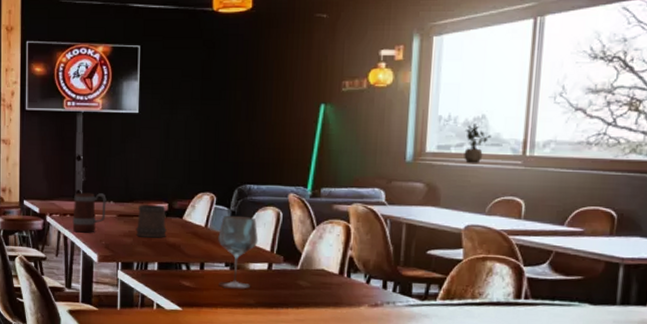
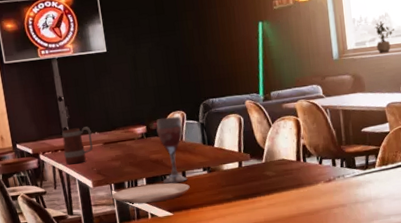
plate: none [116,269,207,292] -> present [111,182,190,204]
beer mug: present [135,205,167,238] -> none [120,128,149,159]
cup: none [176,197,211,275] -> present [156,116,188,184]
wine glass: present [218,215,258,290] -> none [193,126,227,190]

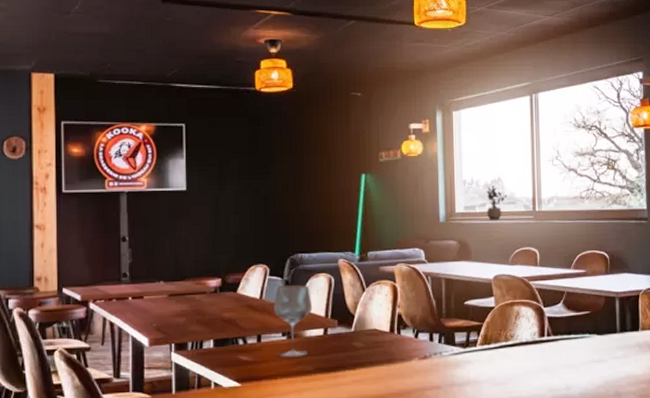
beer mug: present [62,126,93,165] -> none [119,274,156,317]
plate: present [111,182,190,204] -> none [170,347,264,370]
cup: present [156,116,188,184] -> none [233,270,264,349]
wine glass: none [193,126,227,190] -> present [273,284,313,358]

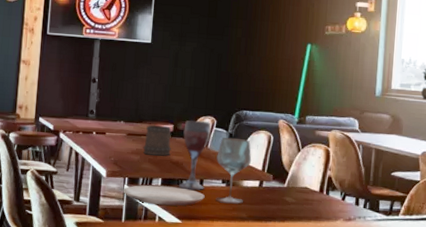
plate: none [170,347,264,370] -> present [123,185,205,206]
beer mug: none [188,281,221,316] -> present [143,125,172,156]
cup: none [233,270,264,349] -> present [178,120,211,191]

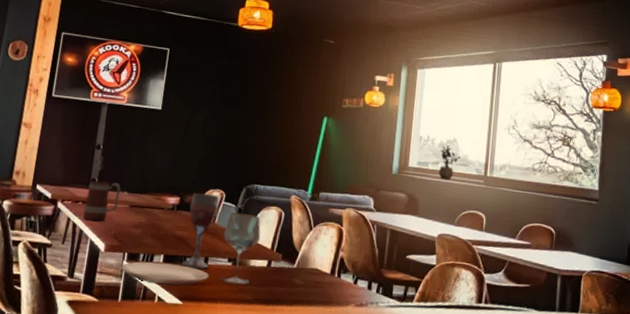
beer mug: none [84,112,118,150] -> present [82,181,121,222]
beer mug: present [143,125,172,156] -> none [145,197,178,231]

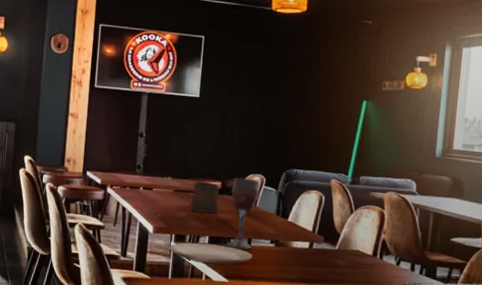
beer mug: present [82,181,121,222] -> none [131,167,165,206]
beer mug: none [145,197,178,231] -> present [190,182,219,214]
wine glass: present [220,212,261,286] -> none [264,196,302,266]

